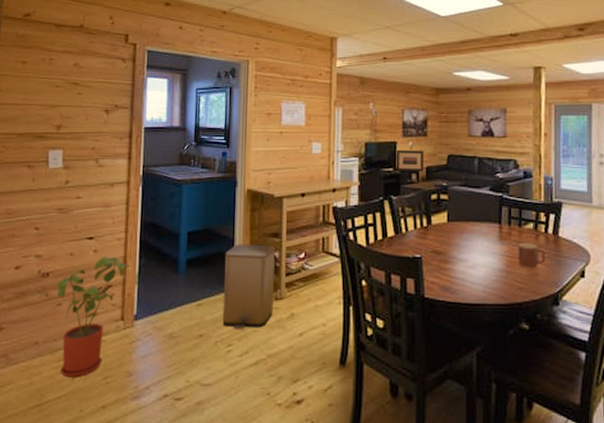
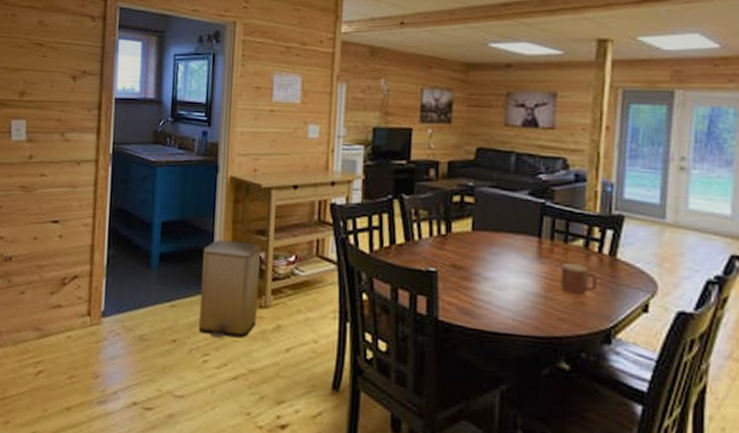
house plant: present [56,256,131,378] -> none [19,243,99,374]
picture frame: present [396,149,424,172] -> none [410,138,446,168]

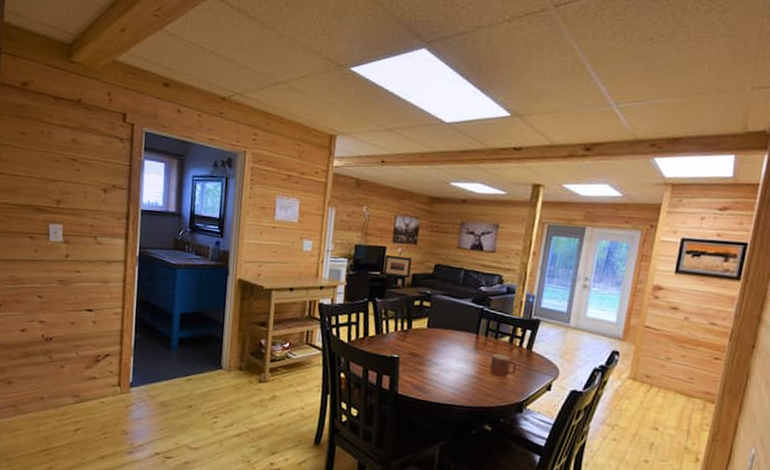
pedal bin: present [198,240,261,339] -> none [210,329,262,405]
picture frame: none [410,138,446,168] -> present [383,254,412,279]

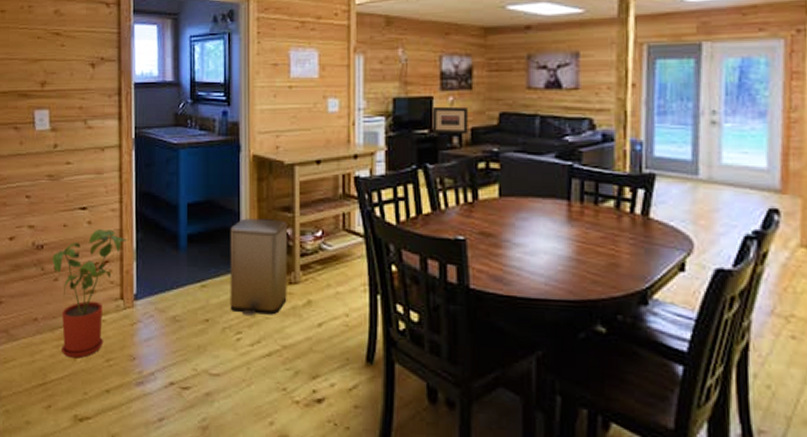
house plant: none [59,328,127,431] -> present [52,228,128,359]
pedal bin: none [210,329,262,405] -> present [230,218,287,317]
mug: present [490,353,517,379] -> none [592,224,631,258]

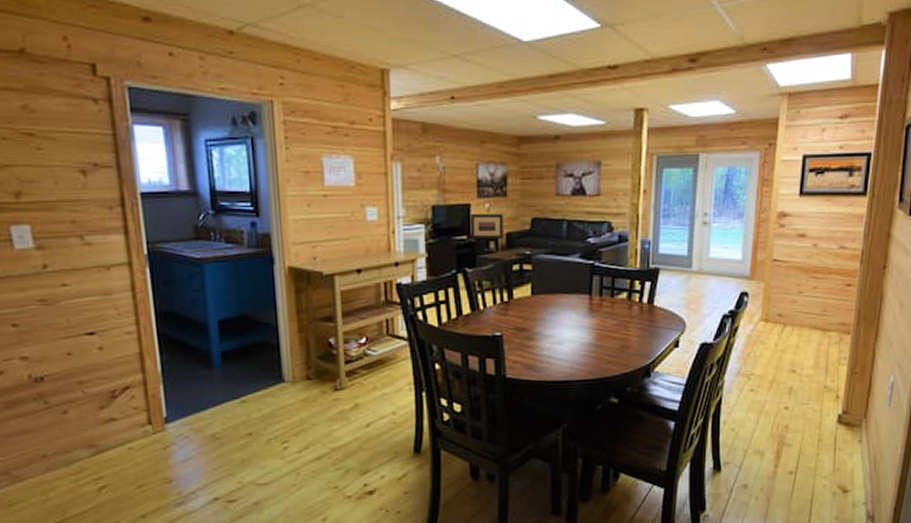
house plant: present [52,228,128,359] -> none [56,353,150,490]
pedal bin: present [230,218,287,317] -> none [268,330,334,426]

